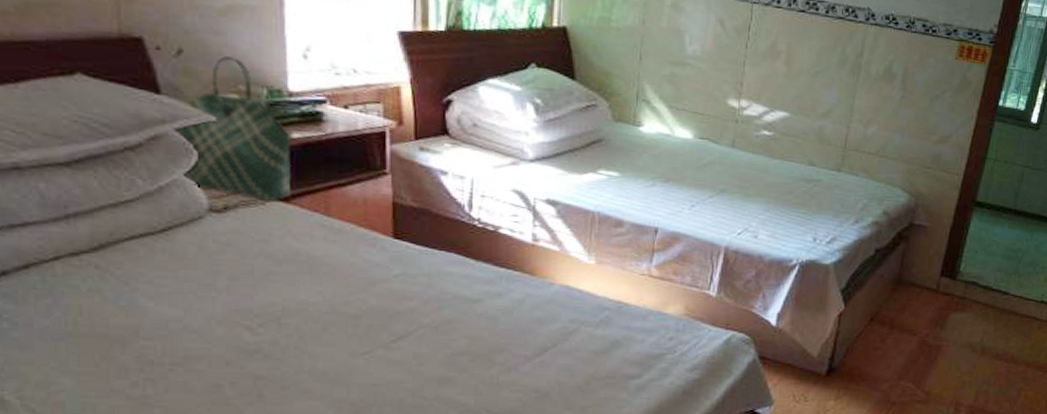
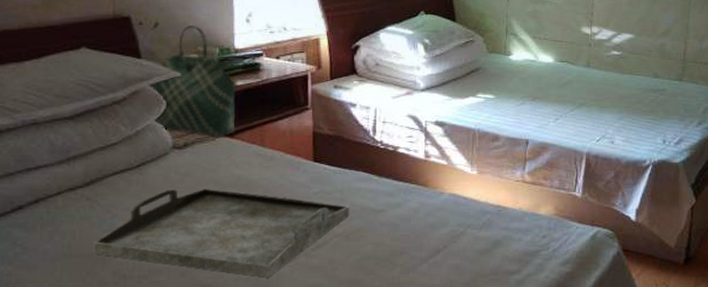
serving tray: none [106,260,438,371] -> present [92,188,349,278]

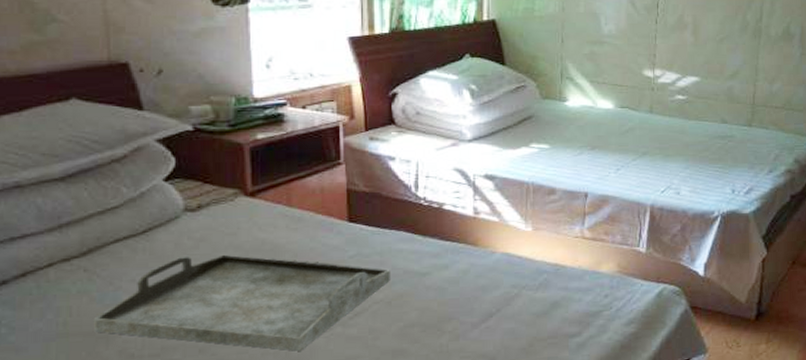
tote bag: present [152,26,237,137] -> none [158,72,257,197]

